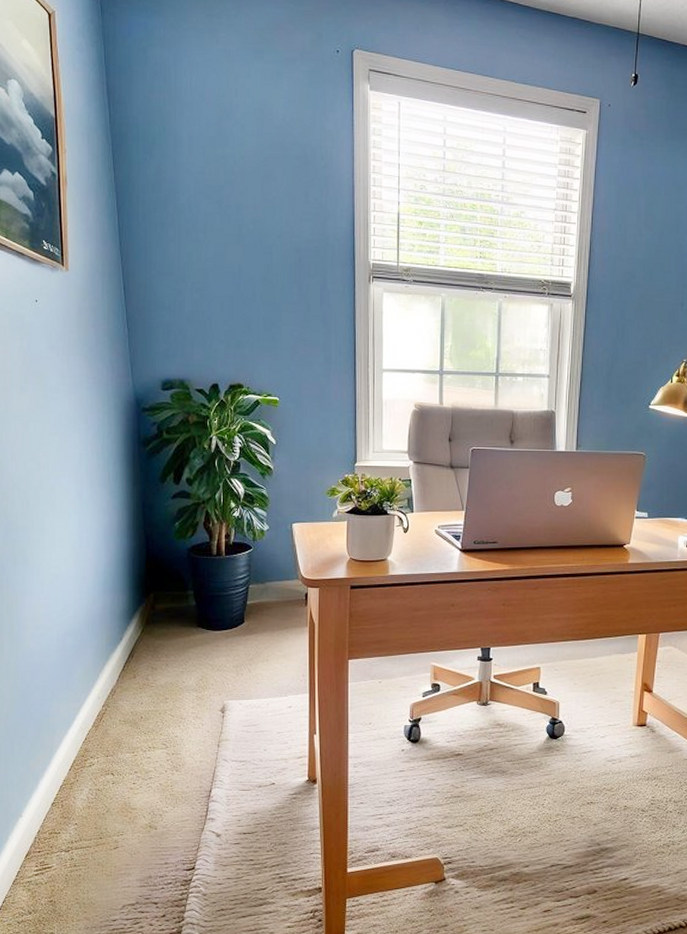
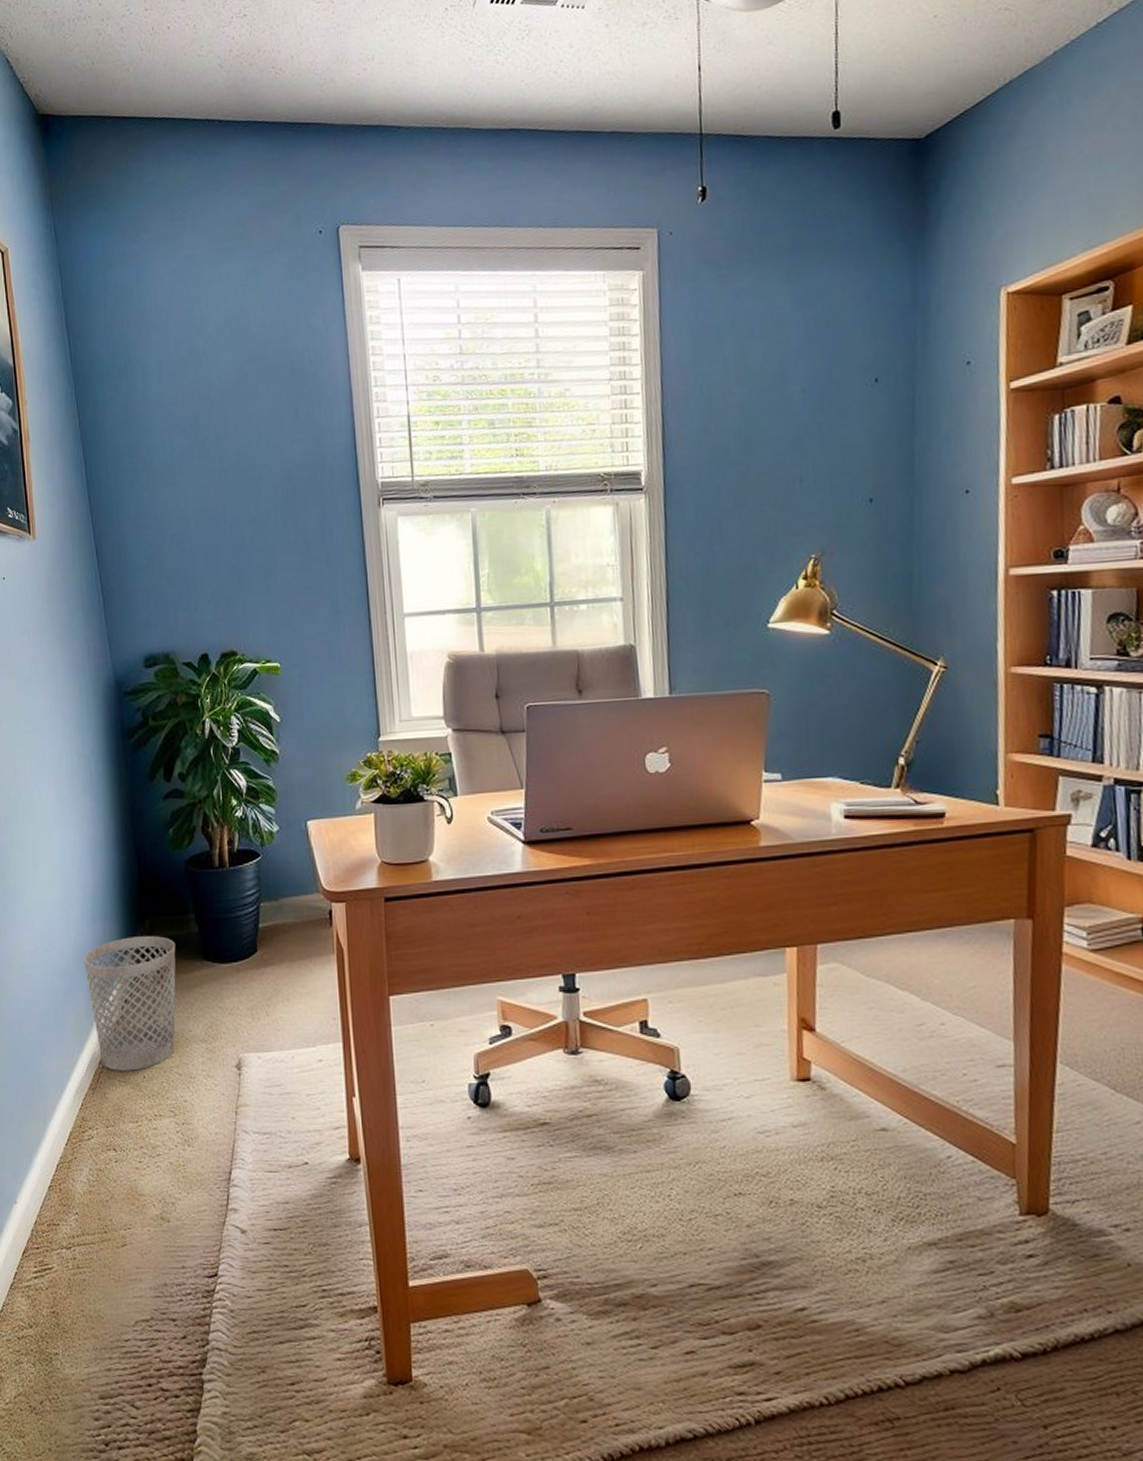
wastebasket: none [94,607,175,713] -> present [84,936,176,1071]

